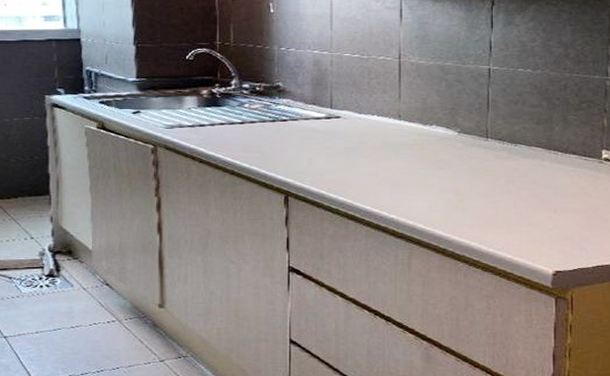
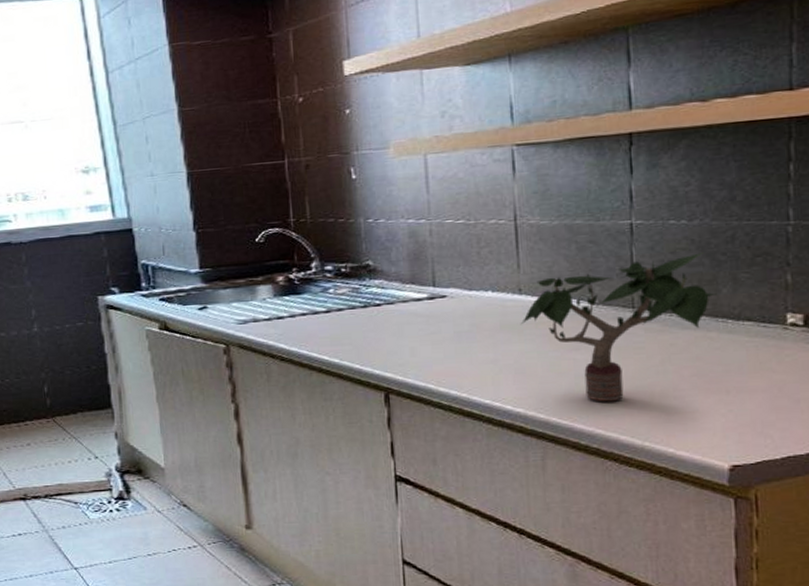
potted plant: none [399,97,551,214] -> present [521,253,717,402]

